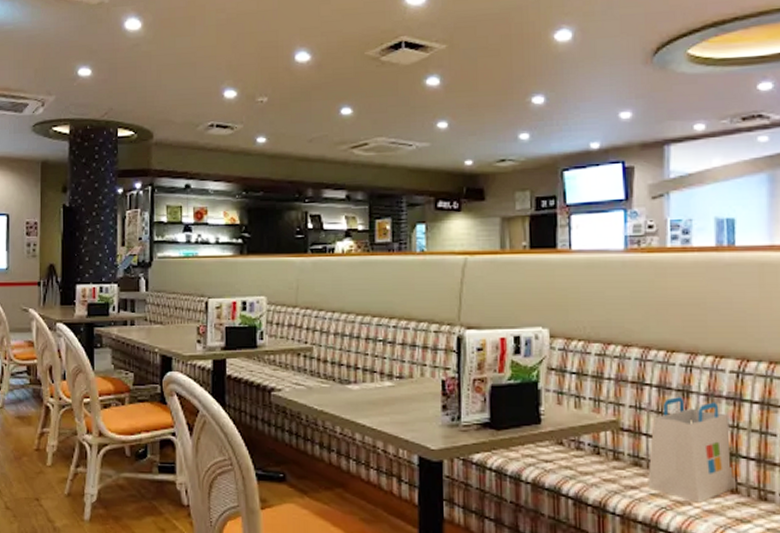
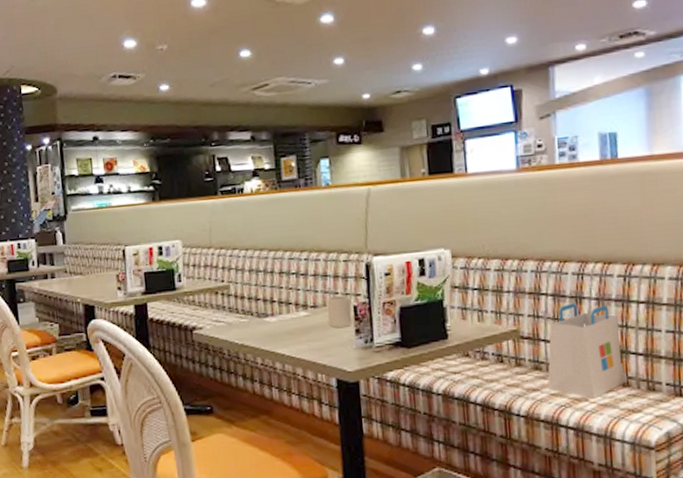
cup: none [413,367,440,403] -> present [327,295,352,329]

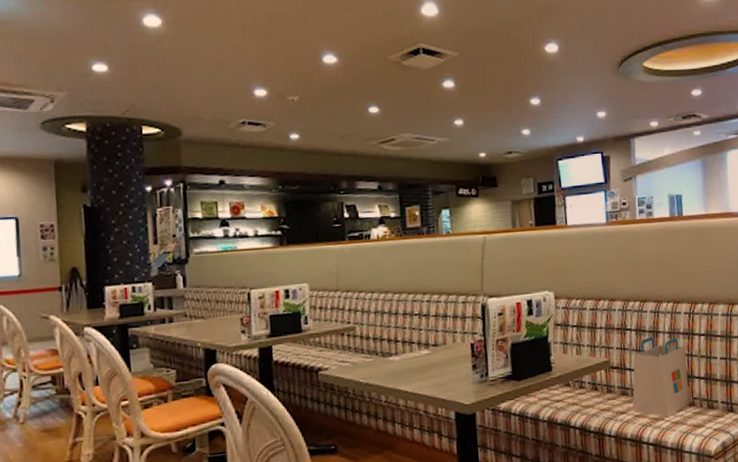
cup: present [327,295,352,329] -> none [447,334,469,365]

